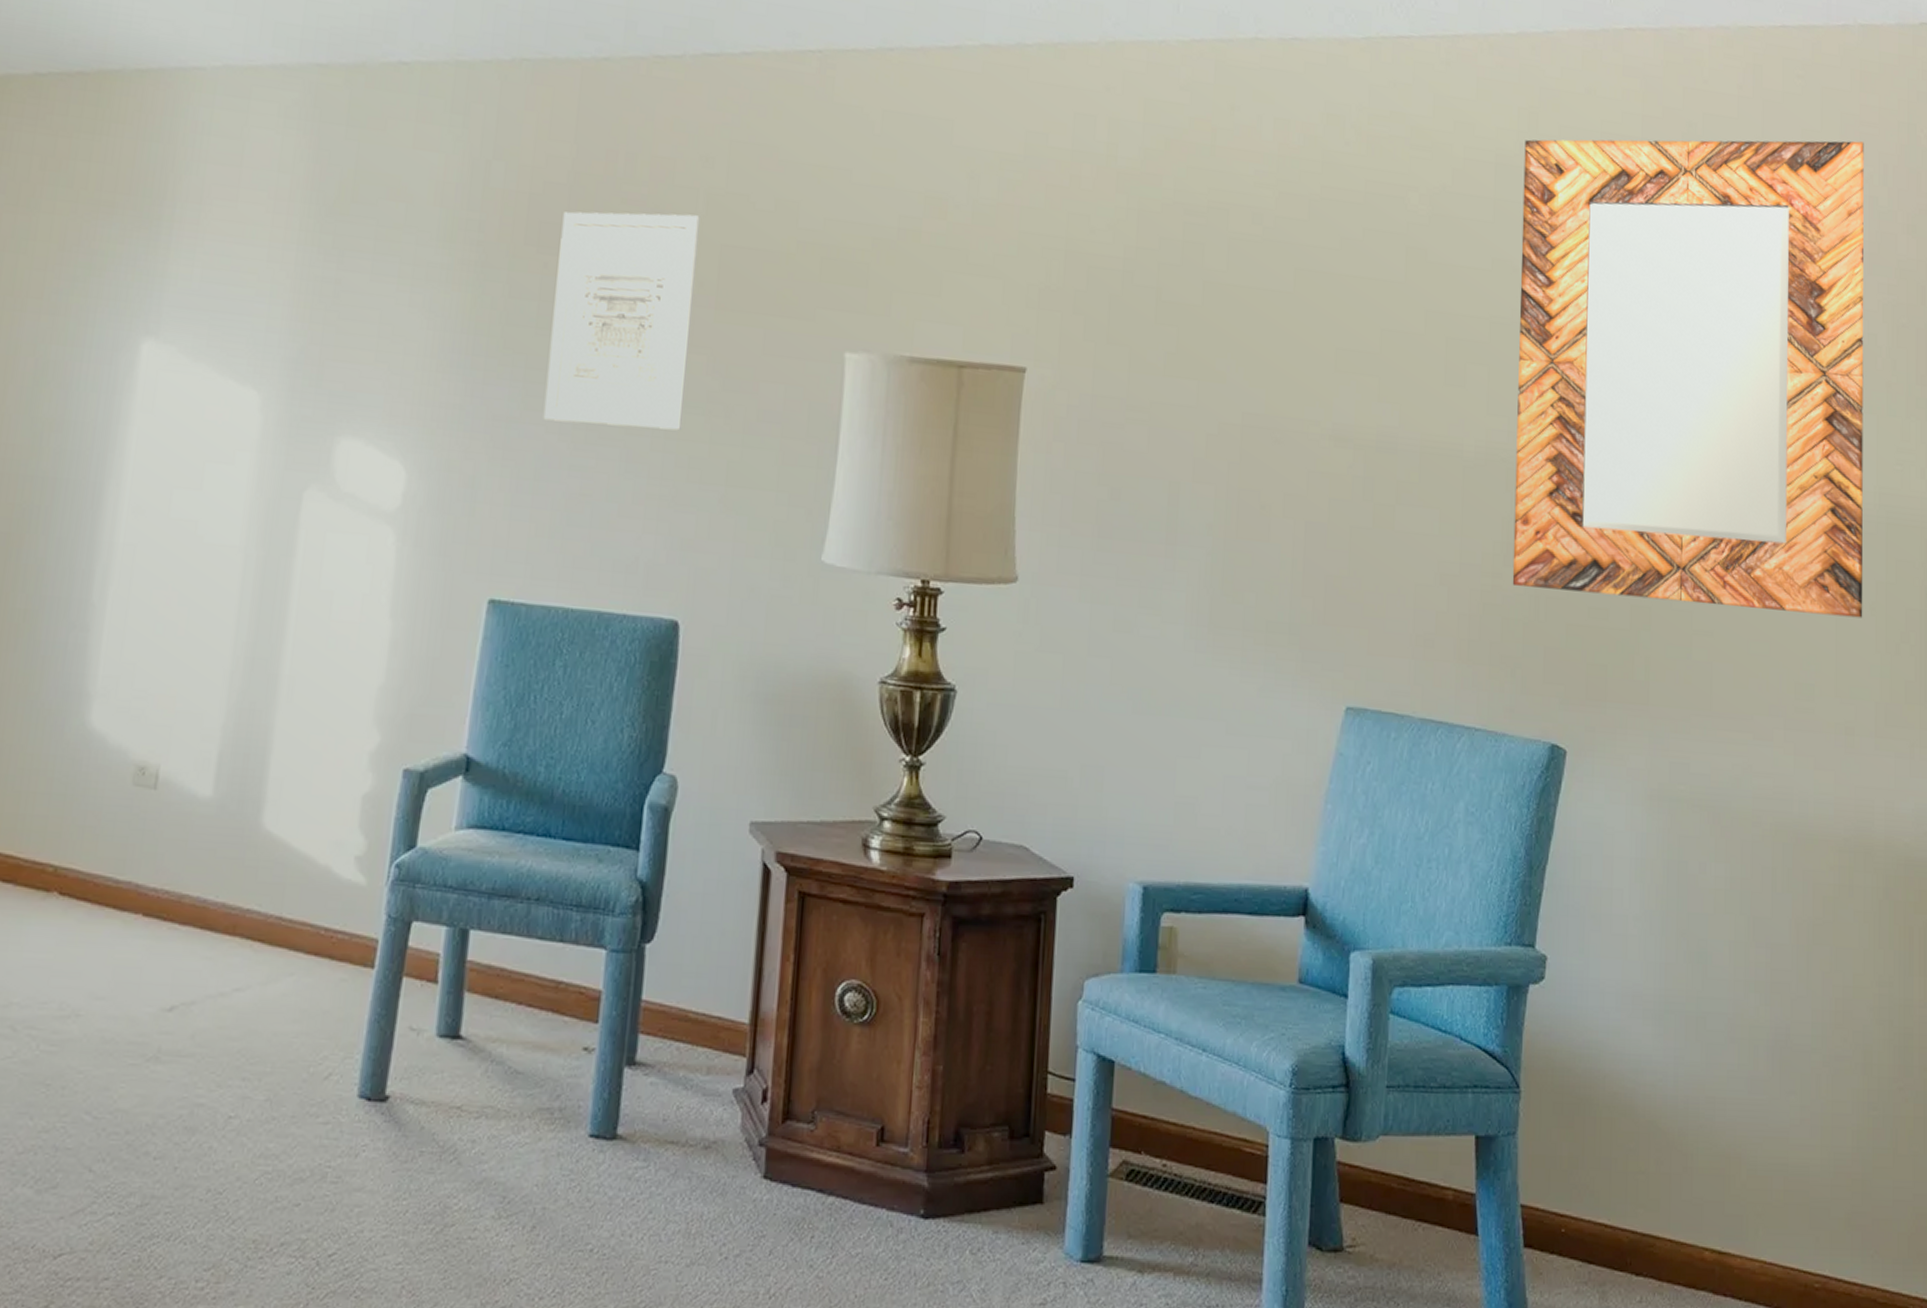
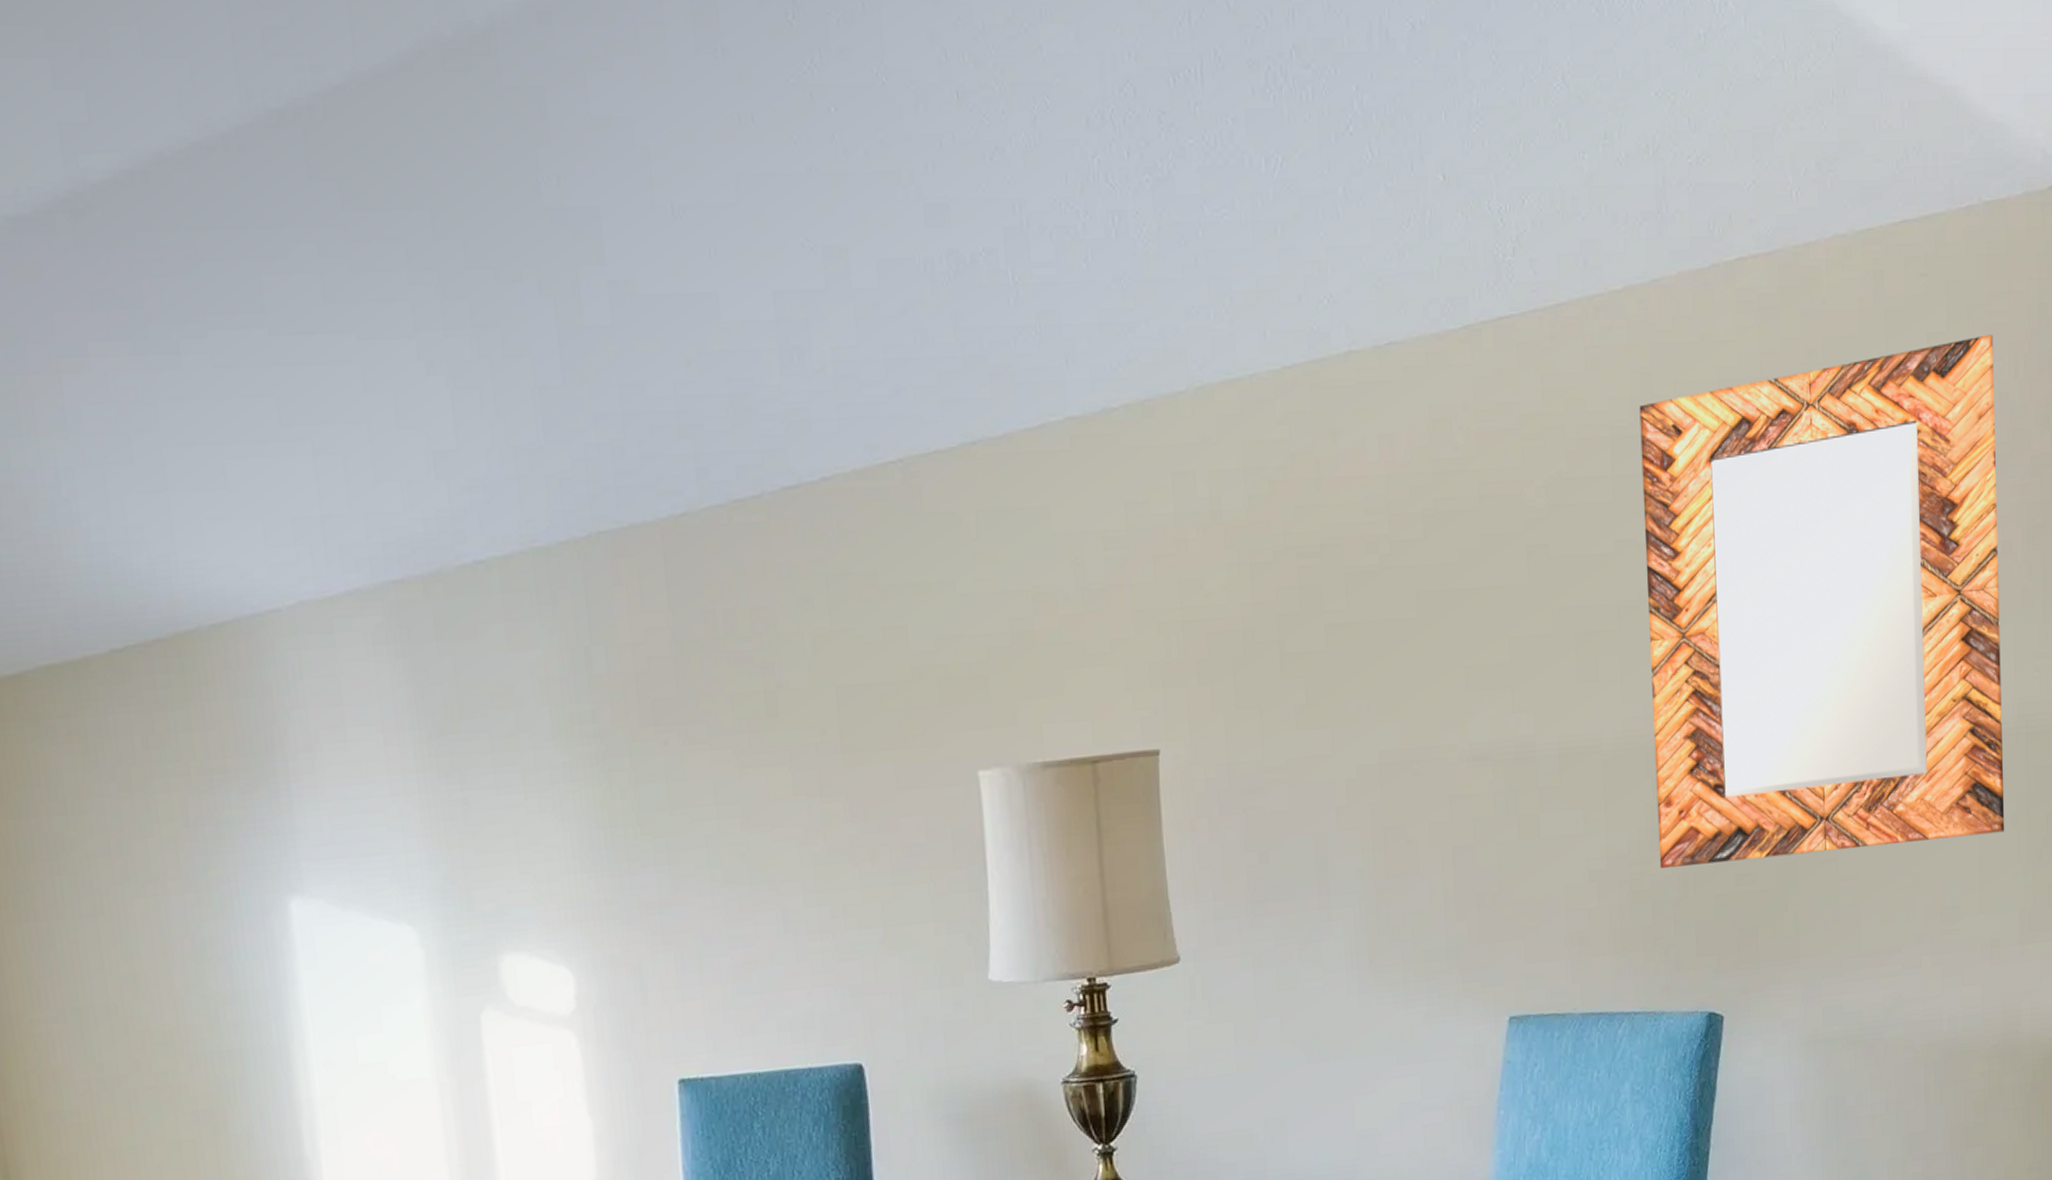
wall art: present [543,211,700,431] -> none [673,661,832,898]

